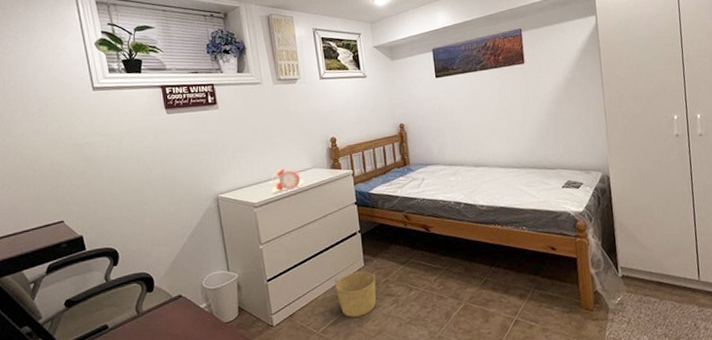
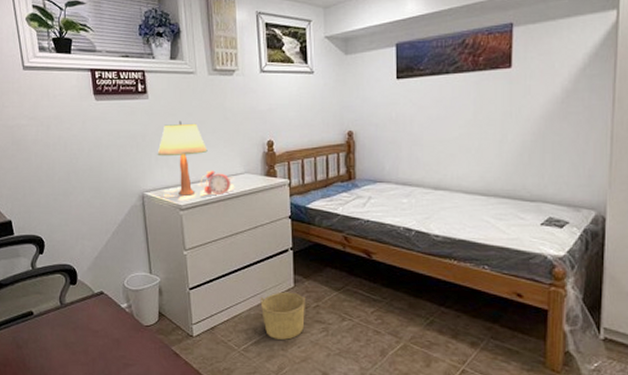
table lamp: none [229,126,277,194] -> present [157,120,208,196]

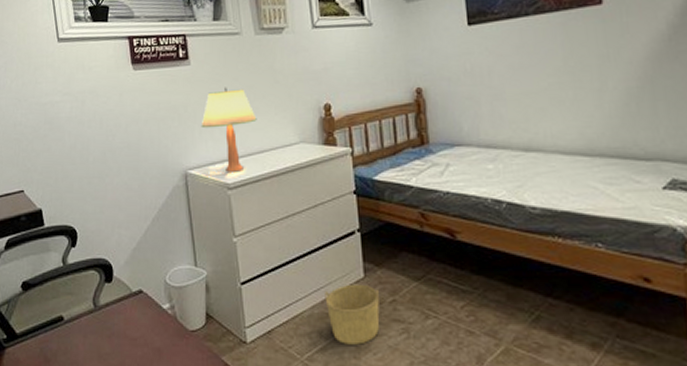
alarm clock: present [200,170,233,196] -> none [249,141,286,171]

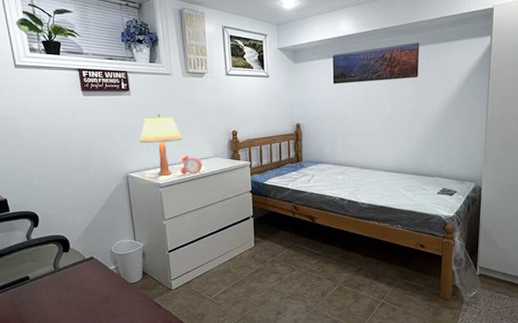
alarm clock: none [249,141,286,171] -> present [176,155,204,176]
basket: present [324,284,380,345] -> none [227,250,263,288]

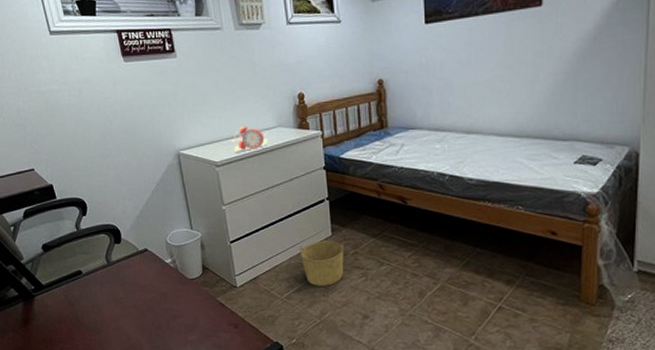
table lamp: present [139,114,183,176] -> none [189,77,239,152]
basket: none [227,250,263,288] -> present [299,240,344,286]

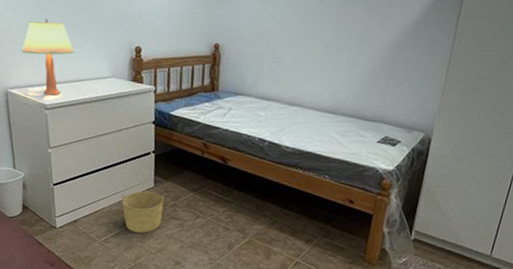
table lamp: none [189,77,239,152] -> present [21,18,75,96]
alarm clock: present [233,126,266,151] -> none [65,71,99,97]

